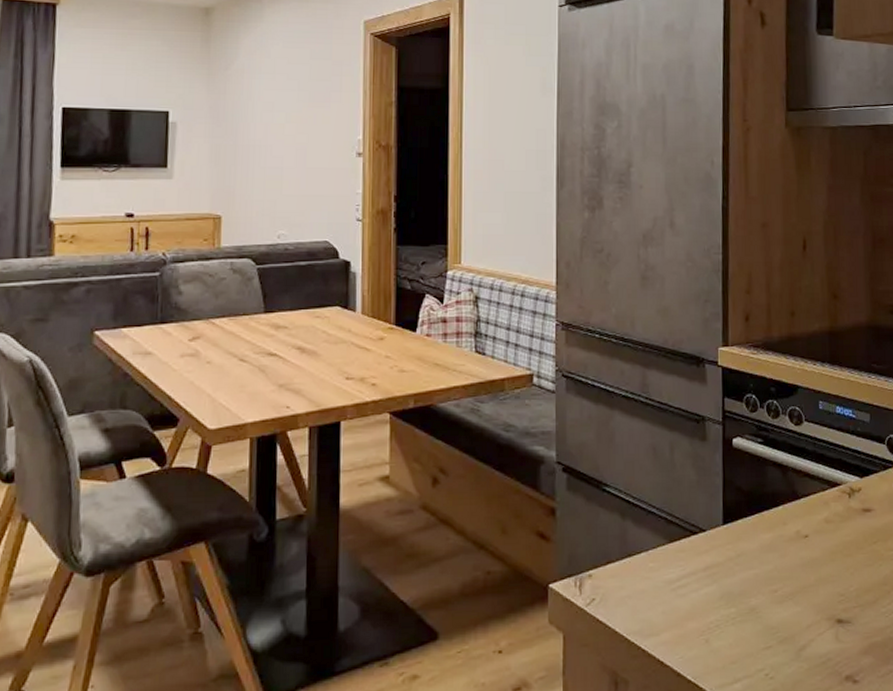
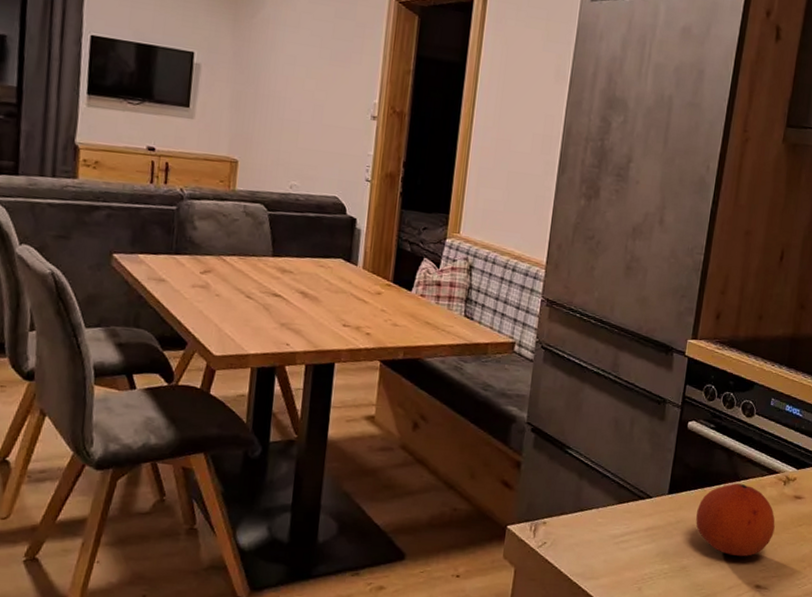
fruit: none [758,502,847,588] -> present [696,483,775,557]

